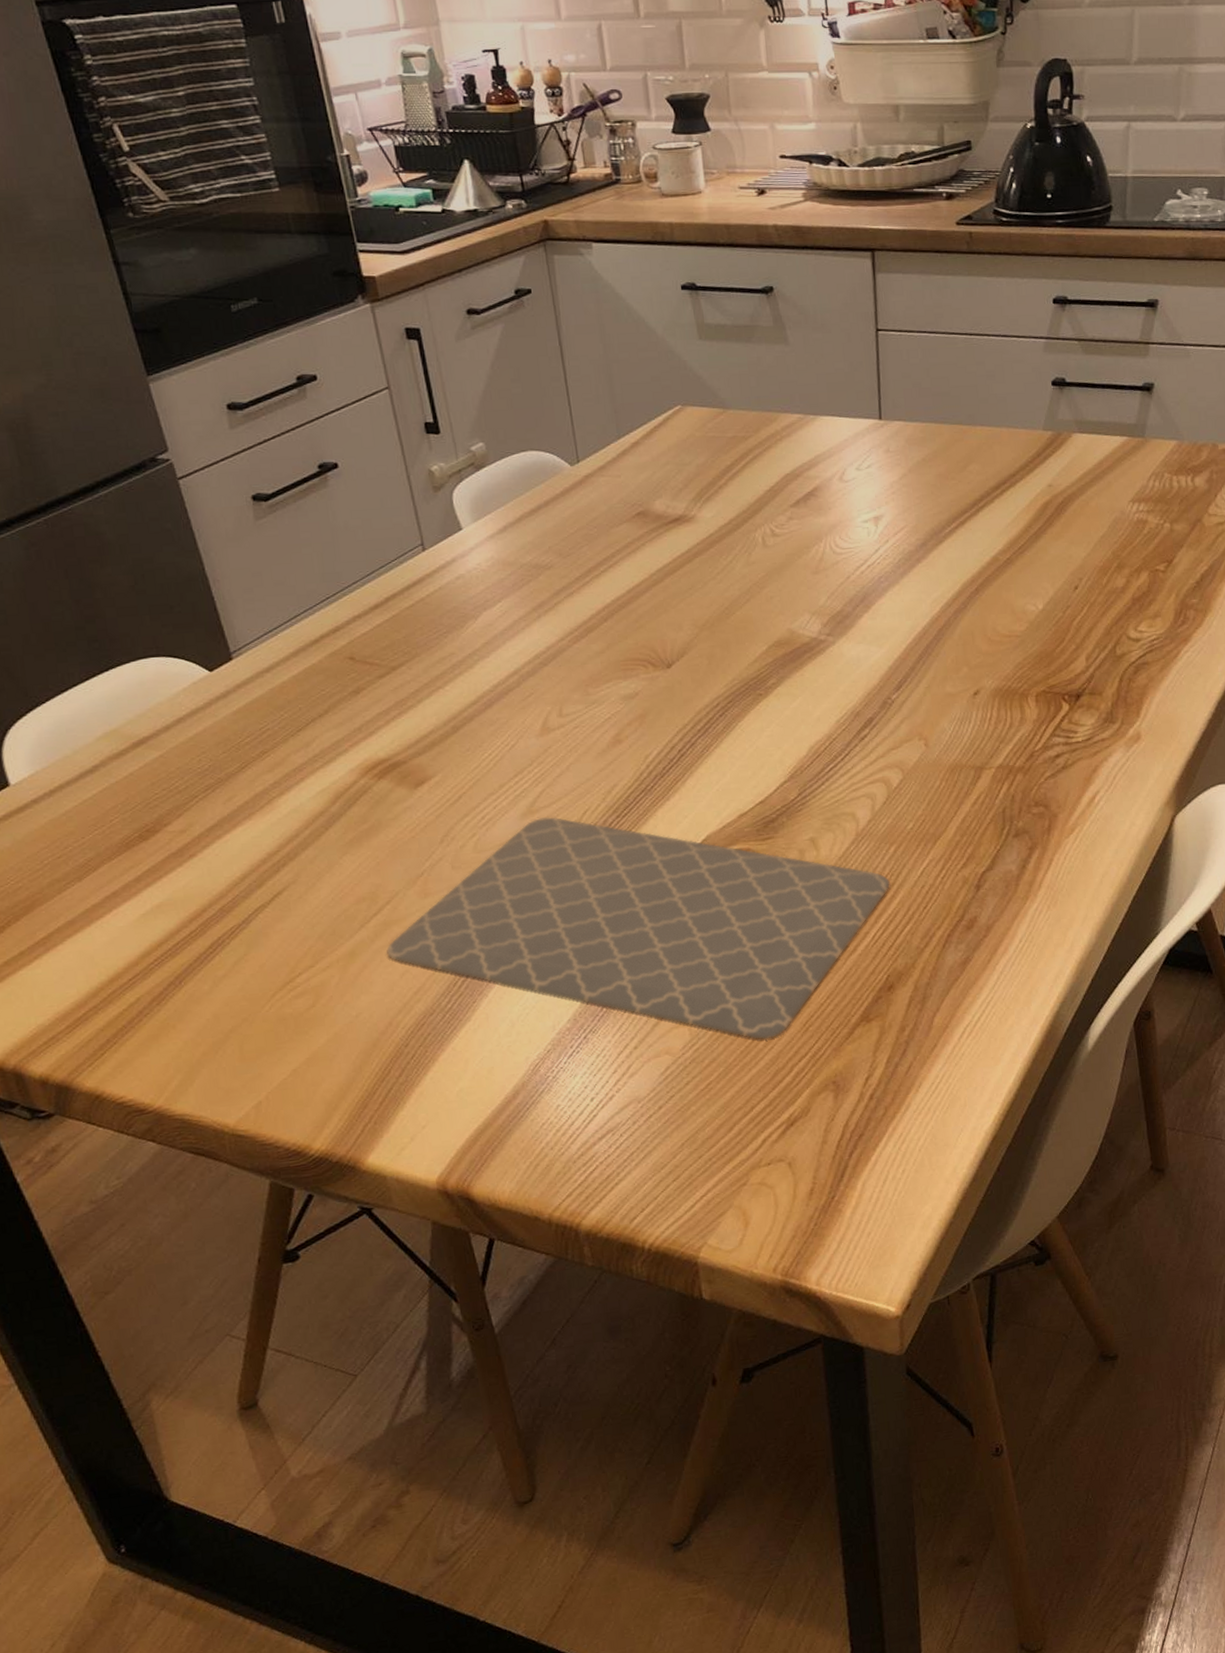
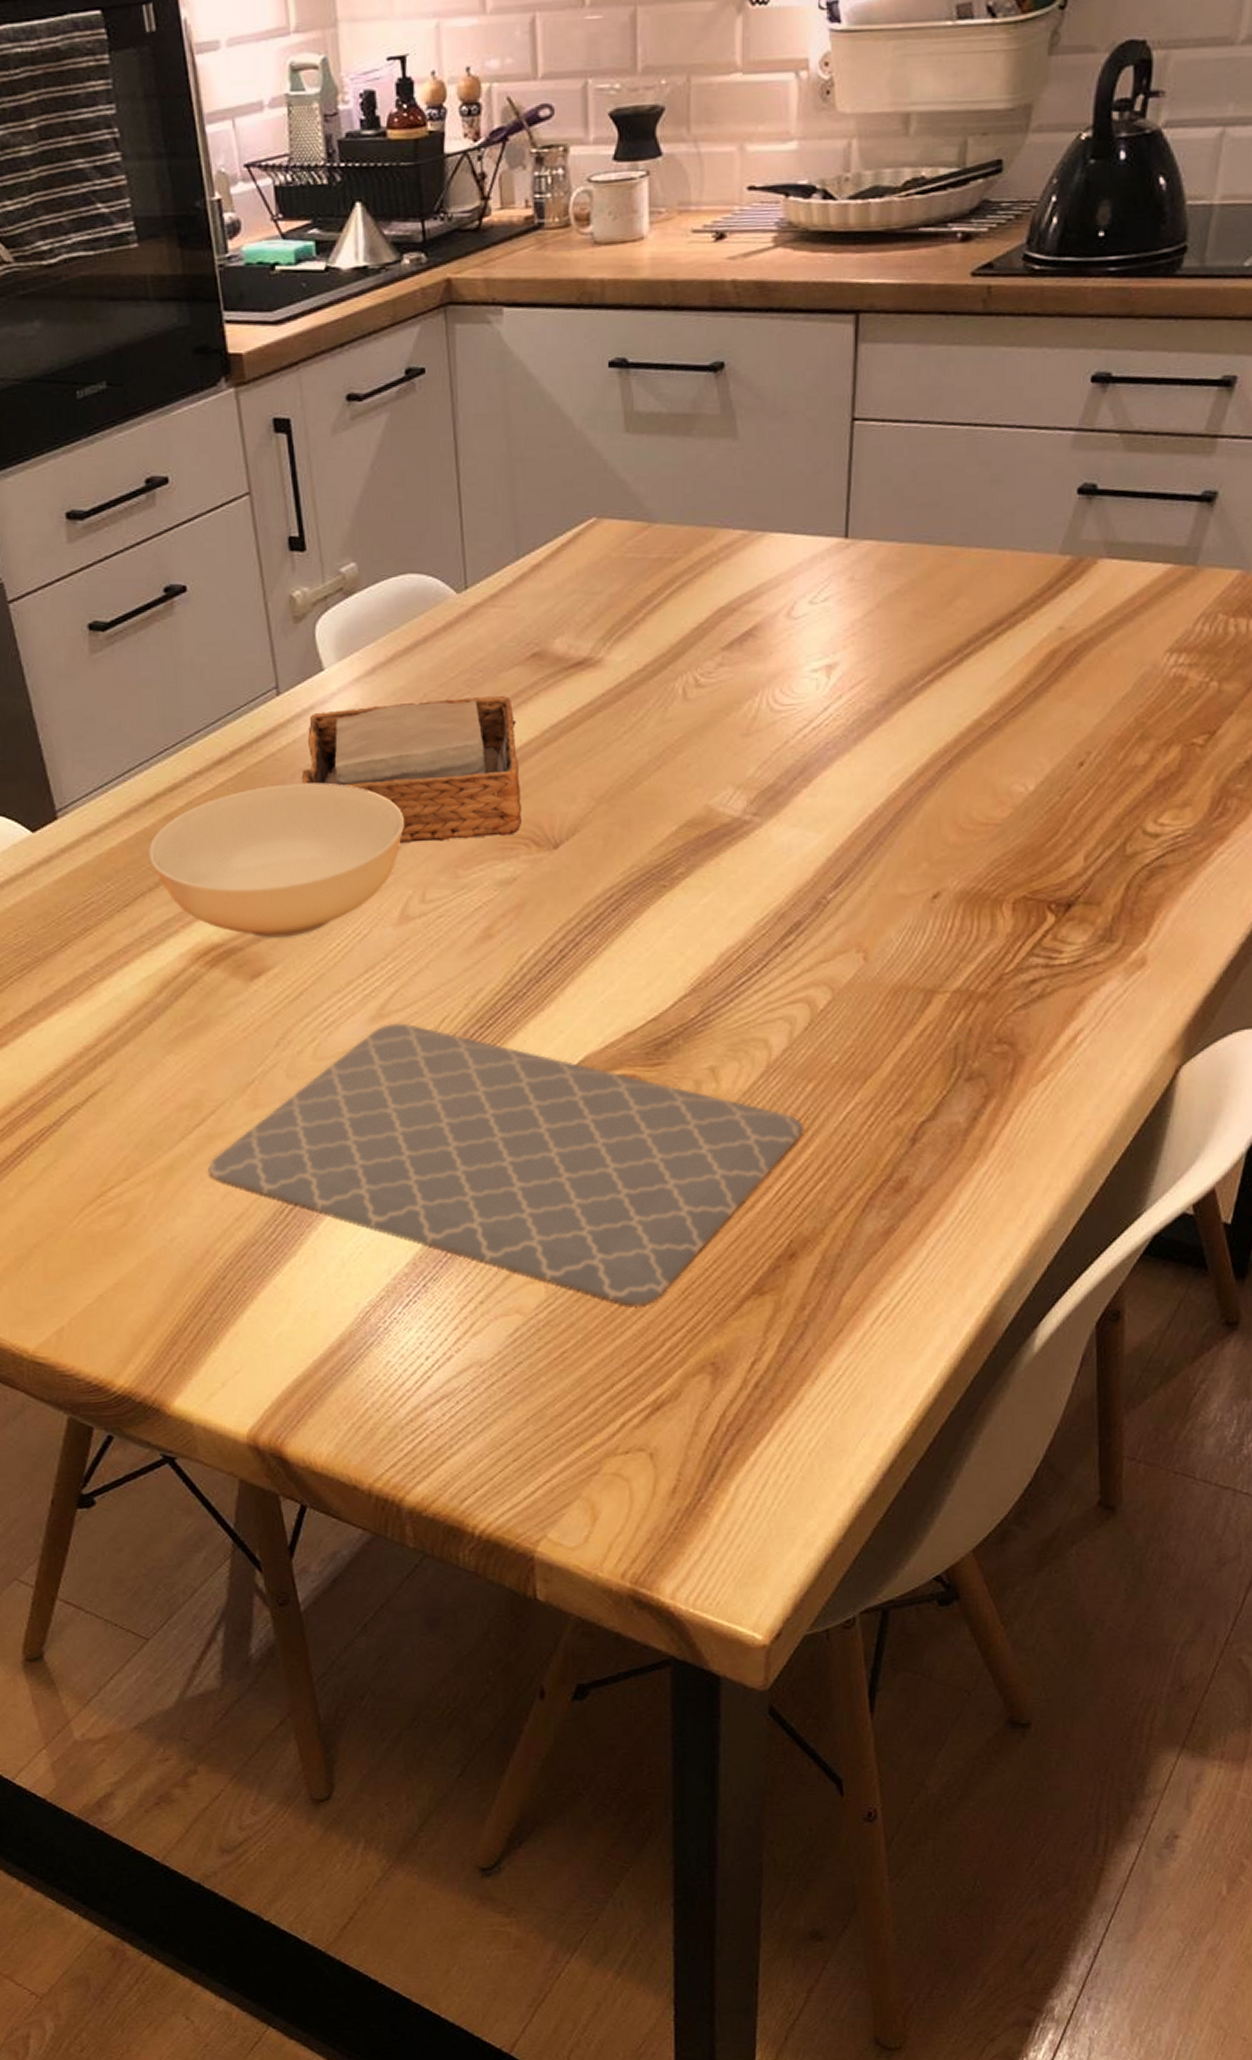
bowl: none [316,621,540,752] -> present [147,782,404,938]
napkin holder: none [448,547,639,668] -> present [301,696,521,843]

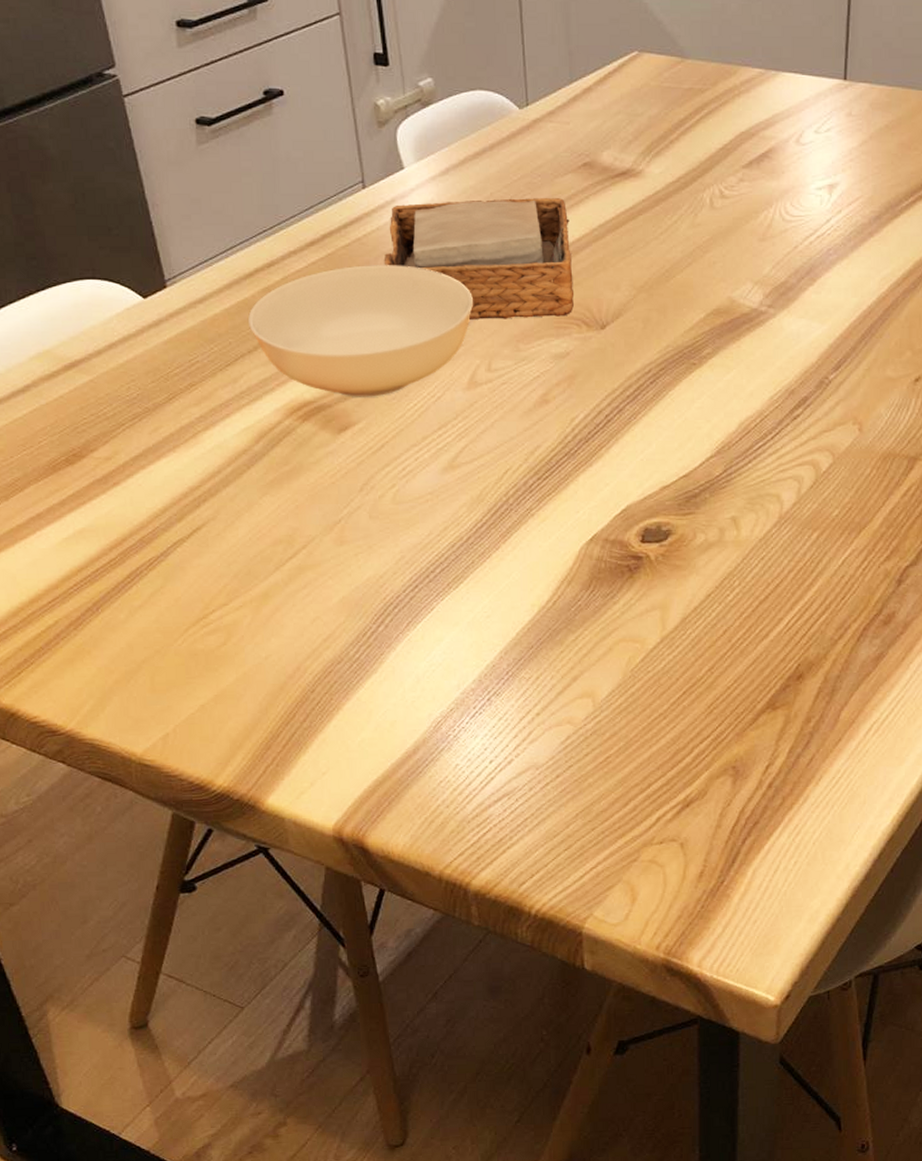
placemat: present [208,1023,803,1306] -> none [300,474,809,718]

